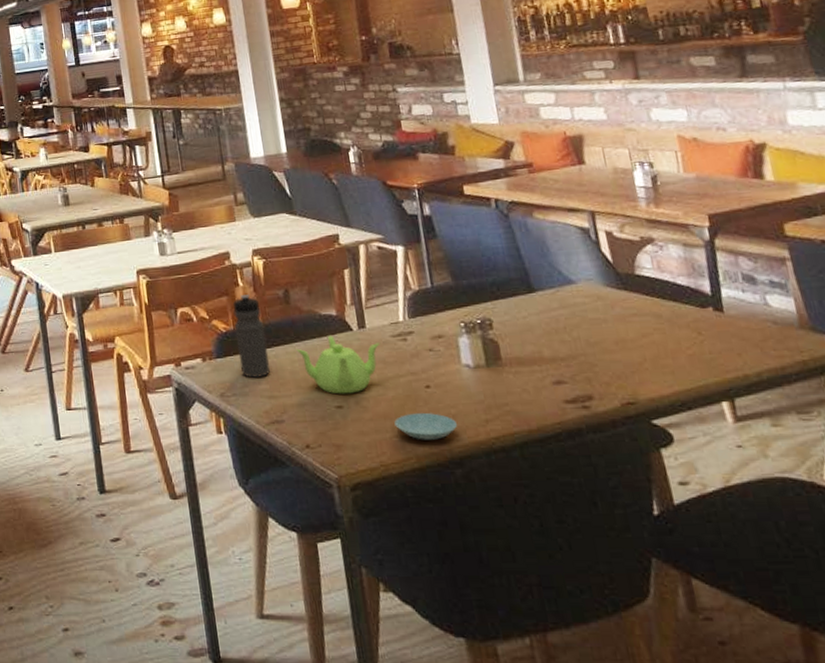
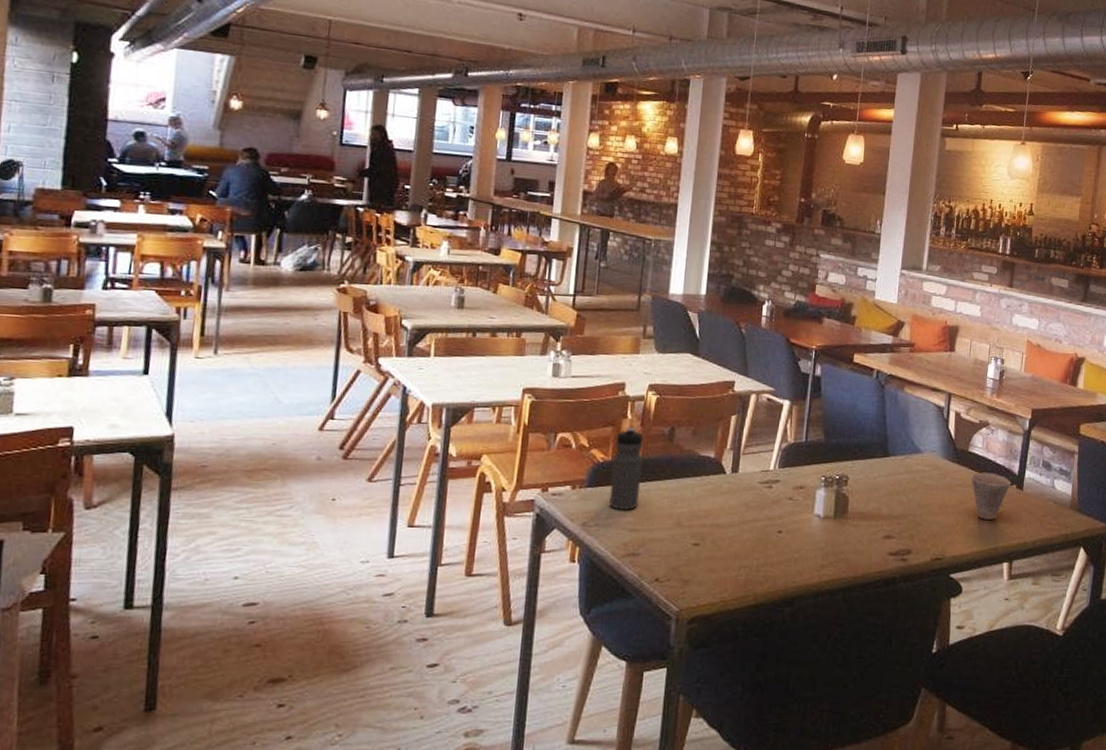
teapot: present [296,335,380,394] -> none [668,476,748,533]
saucer: present [394,412,458,440] -> none [742,554,797,580]
cup: none [647,296,705,352] -> present [971,472,1011,520]

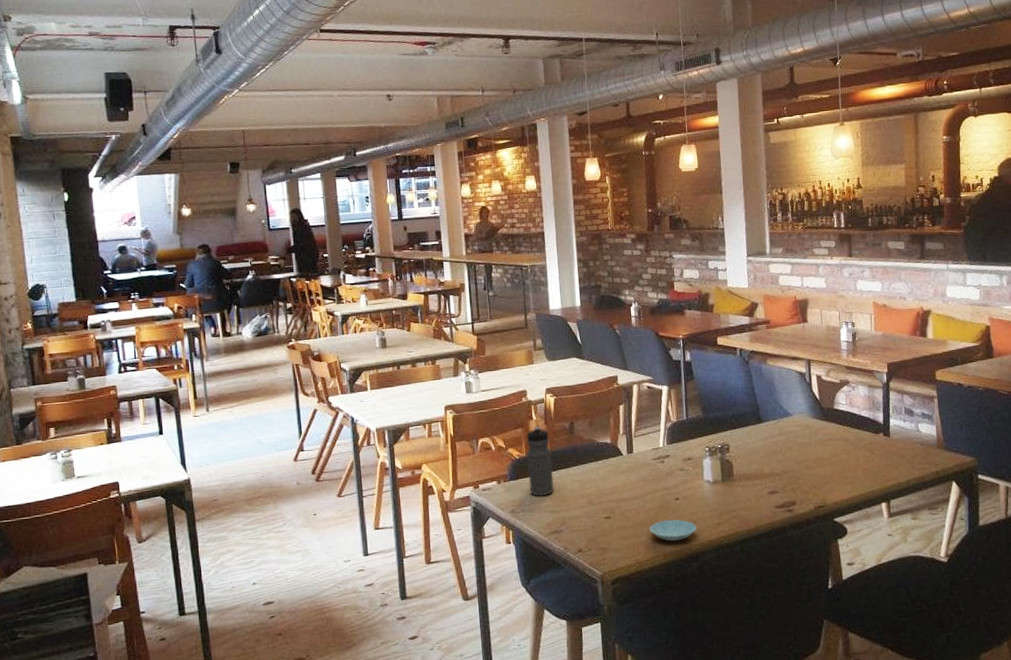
saucer: none [742,554,797,580] -> present [649,519,697,541]
cup: present [971,472,1011,520] -> none [840,425,878,467]

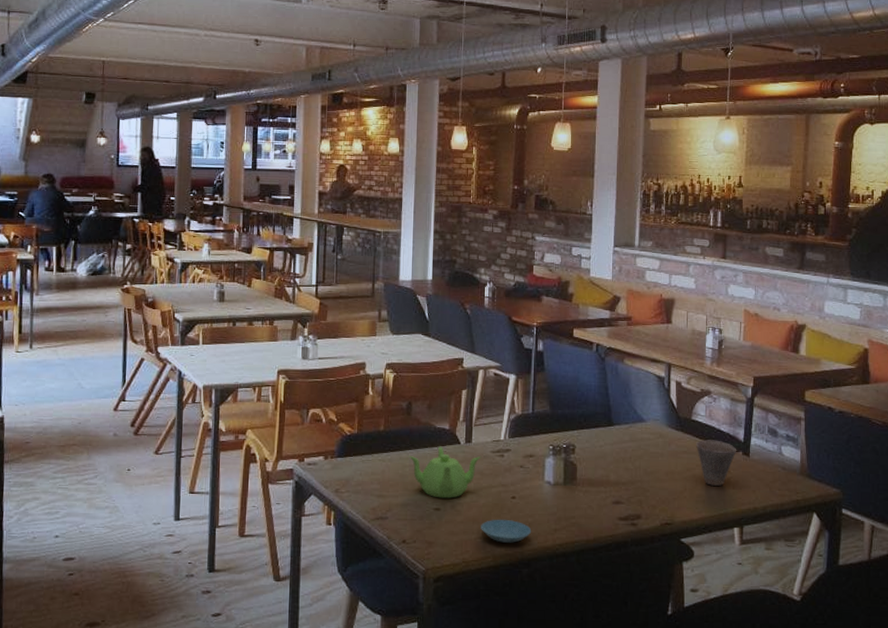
water bottle: present [526,425,555,497] -> none [357,402,385,479]
teapot: none [576,459,643,507] -> present [409,446,481,499]
cup: none [840,425,878,467] -> present [696,440,737,486]

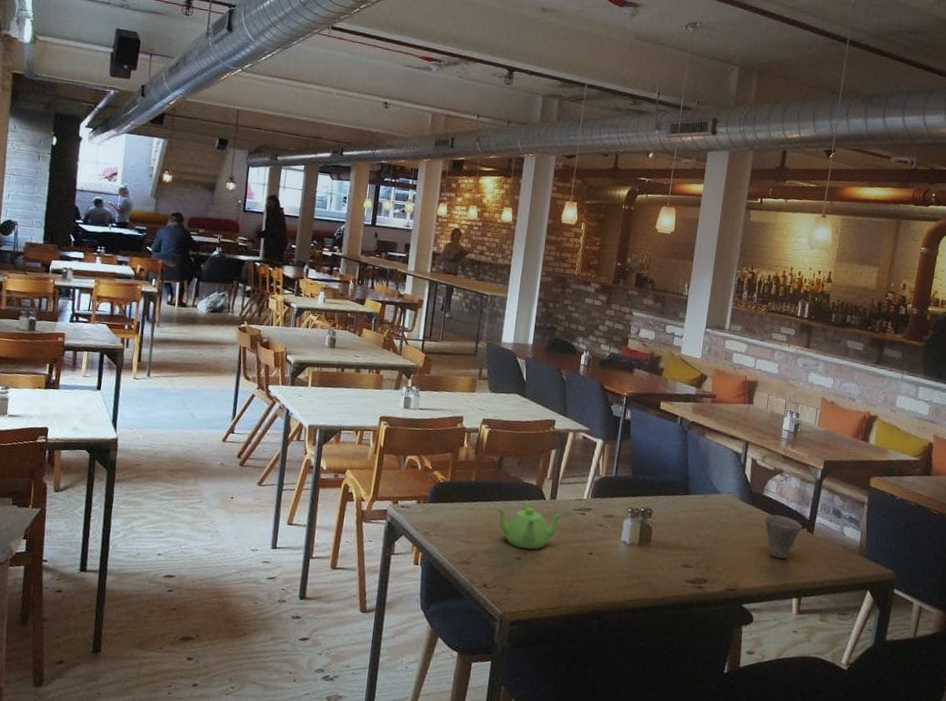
saucer: present [481,519,532,543] -> none [557,572,605,596]

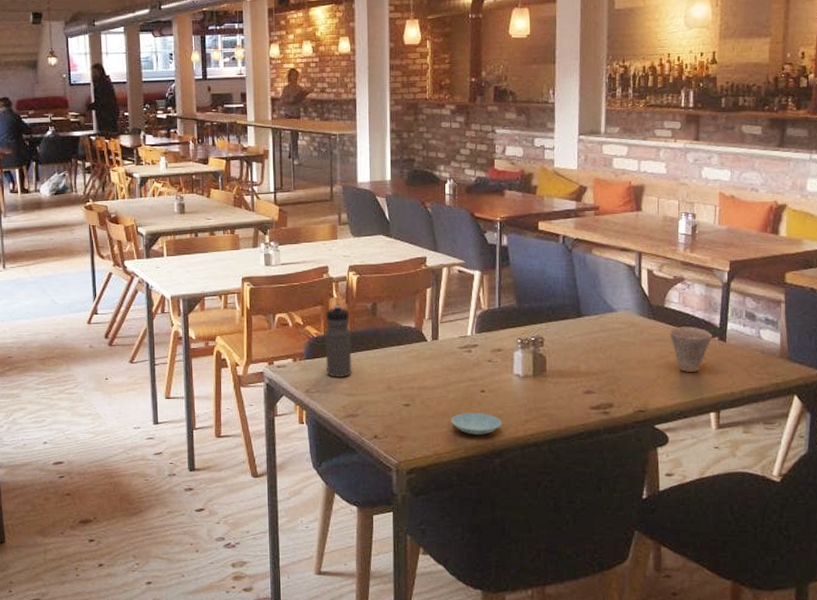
water bottle: none [447,453,477,525] -> present [325,304,352,379]
teapot: present [496,500,564,550] -> none [376,344,449,395]
saucer: none [557,572,605,596] -> present [451,412,503,435]

